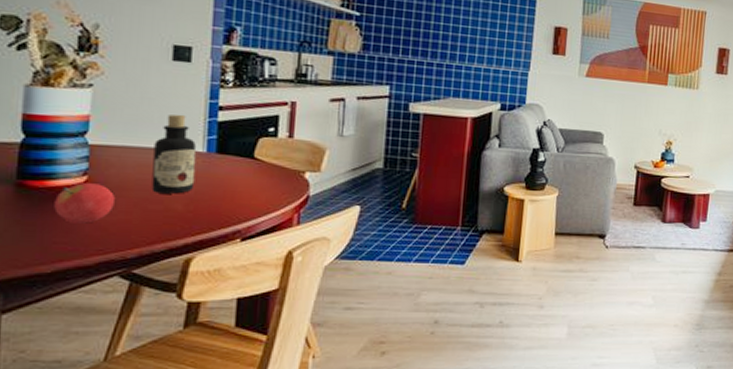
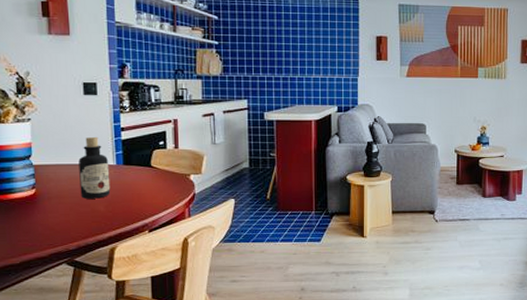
fruit: present [54,183,115,224] -> none [15,194,56,225]

